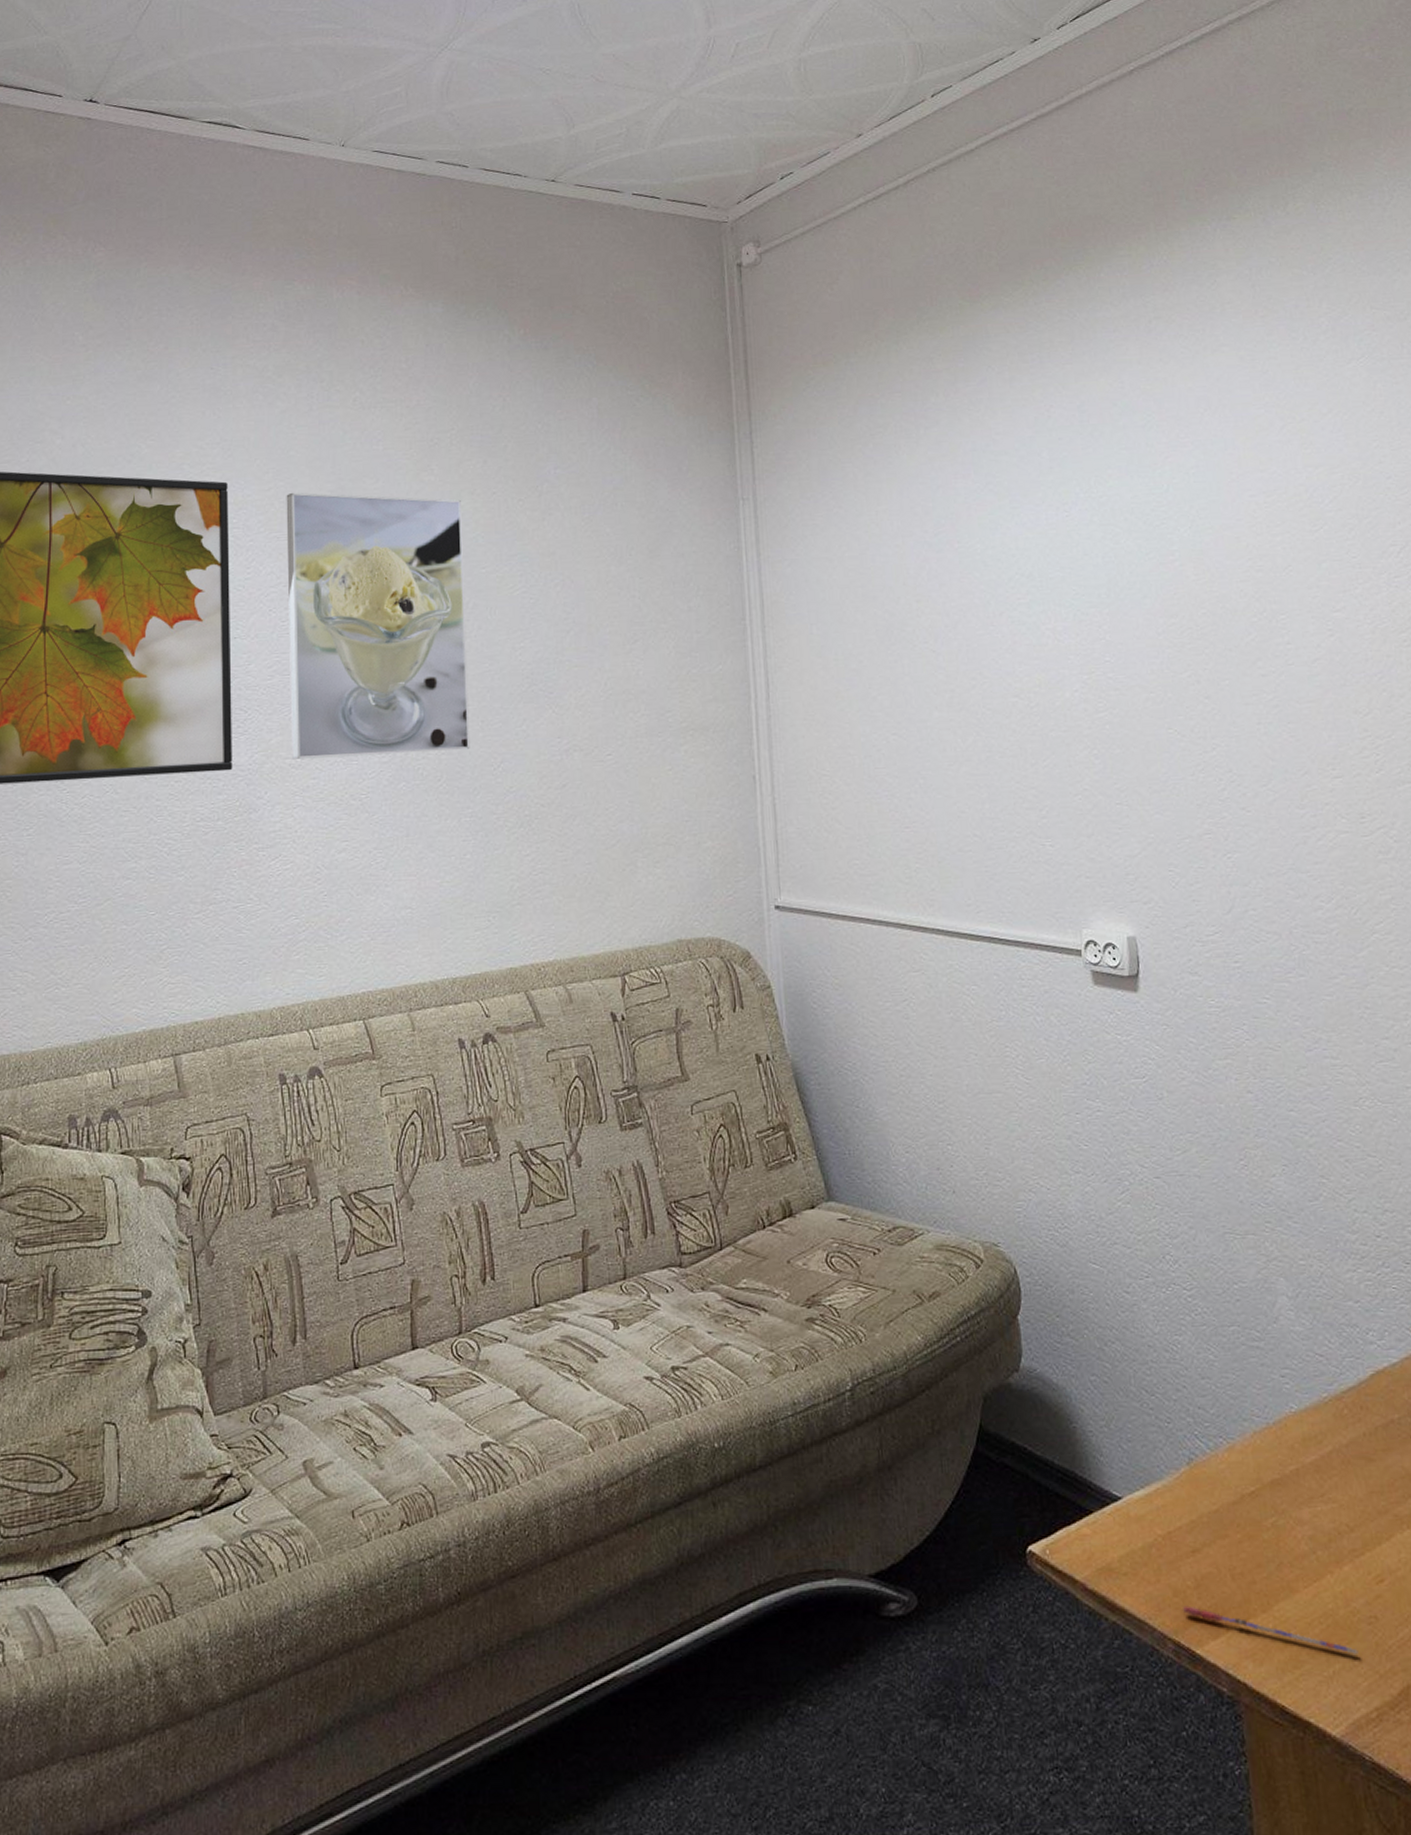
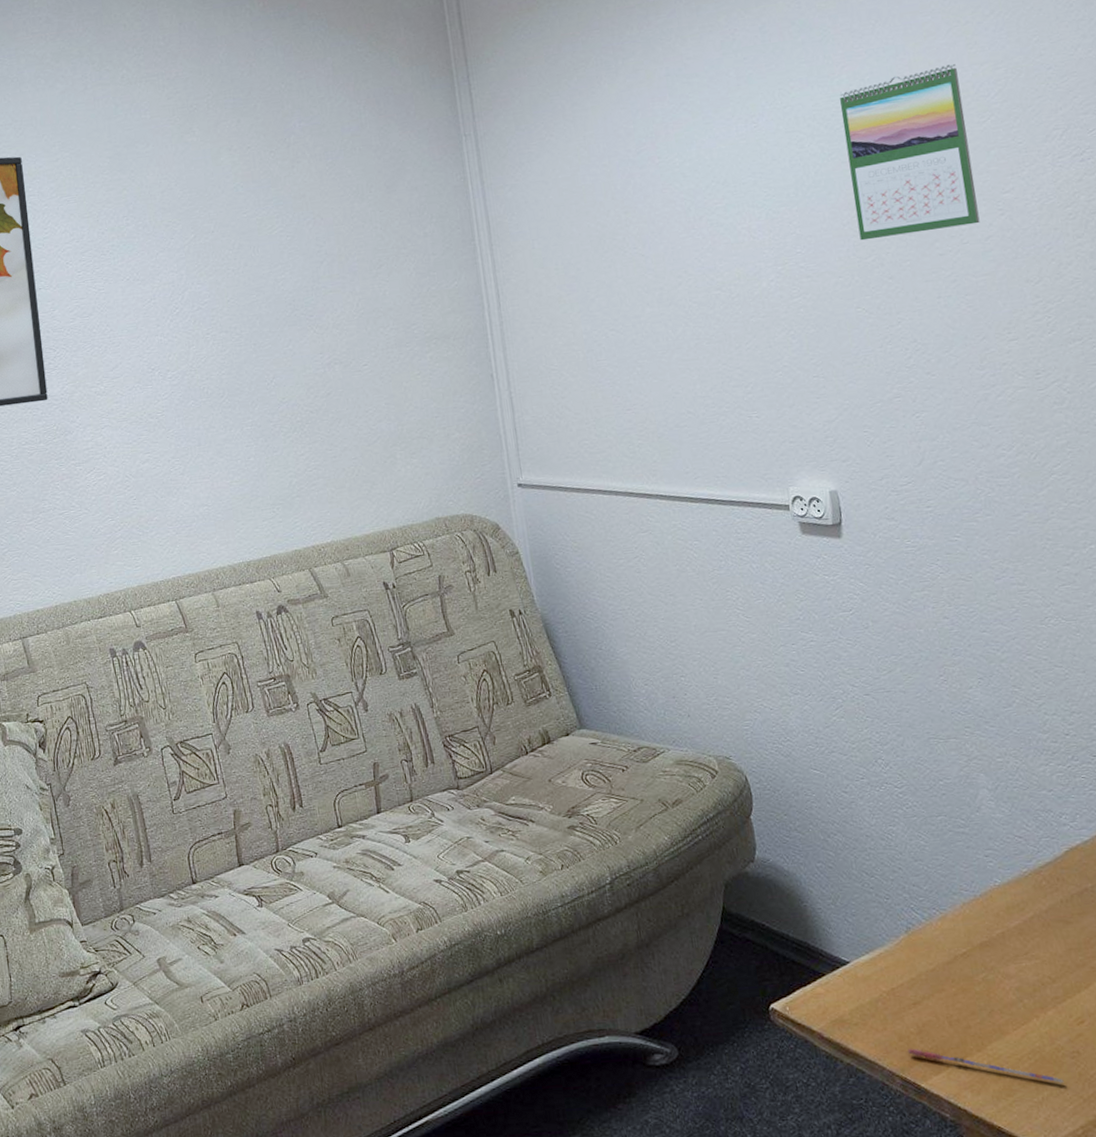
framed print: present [286,492,470,759] -> none [71,155,246,388]
calendar: none [1161,464,1307,653] -> present [839,64,980,241]

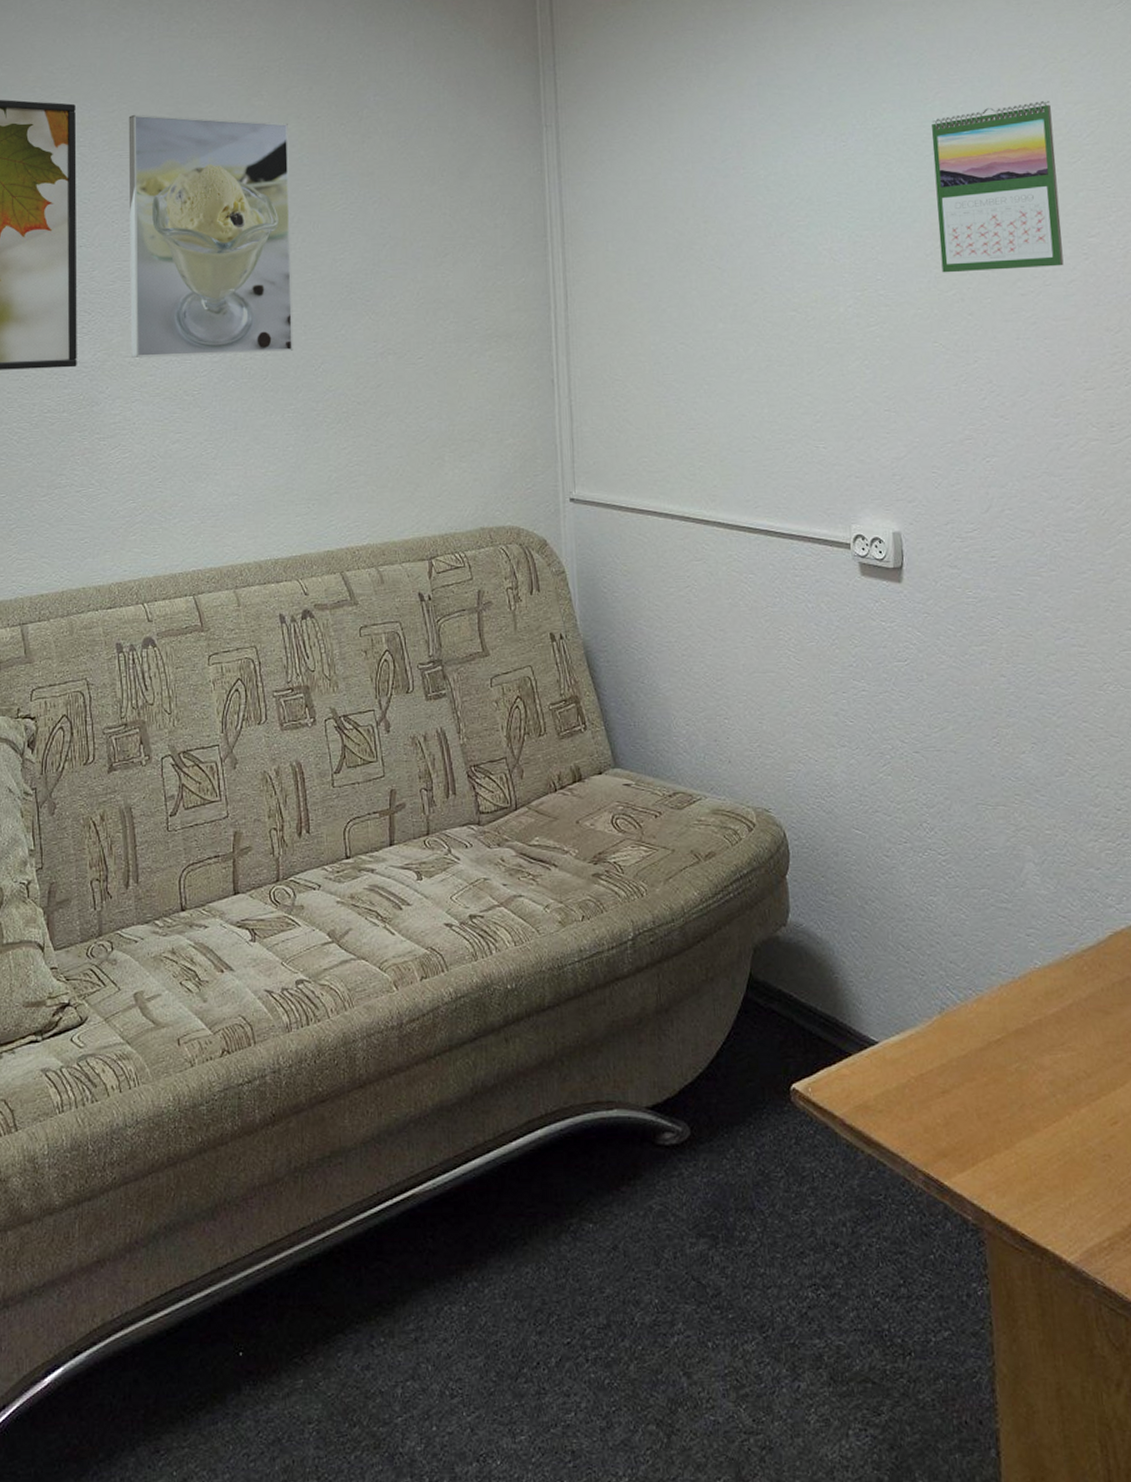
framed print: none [71,155,246,388] -> present [128,114,294,358]
pen: present [908,1048,1064,1083] -> none [933,1141,1093,1189]

